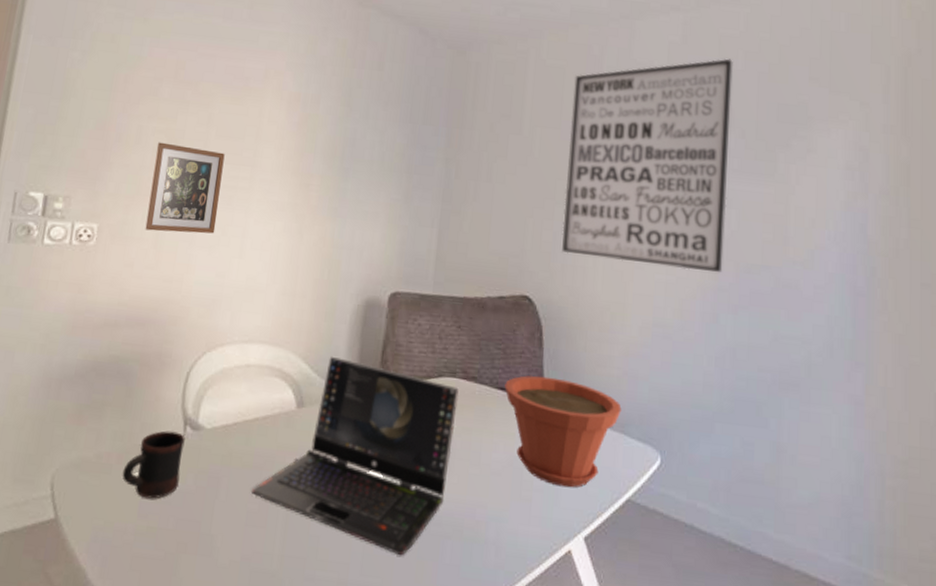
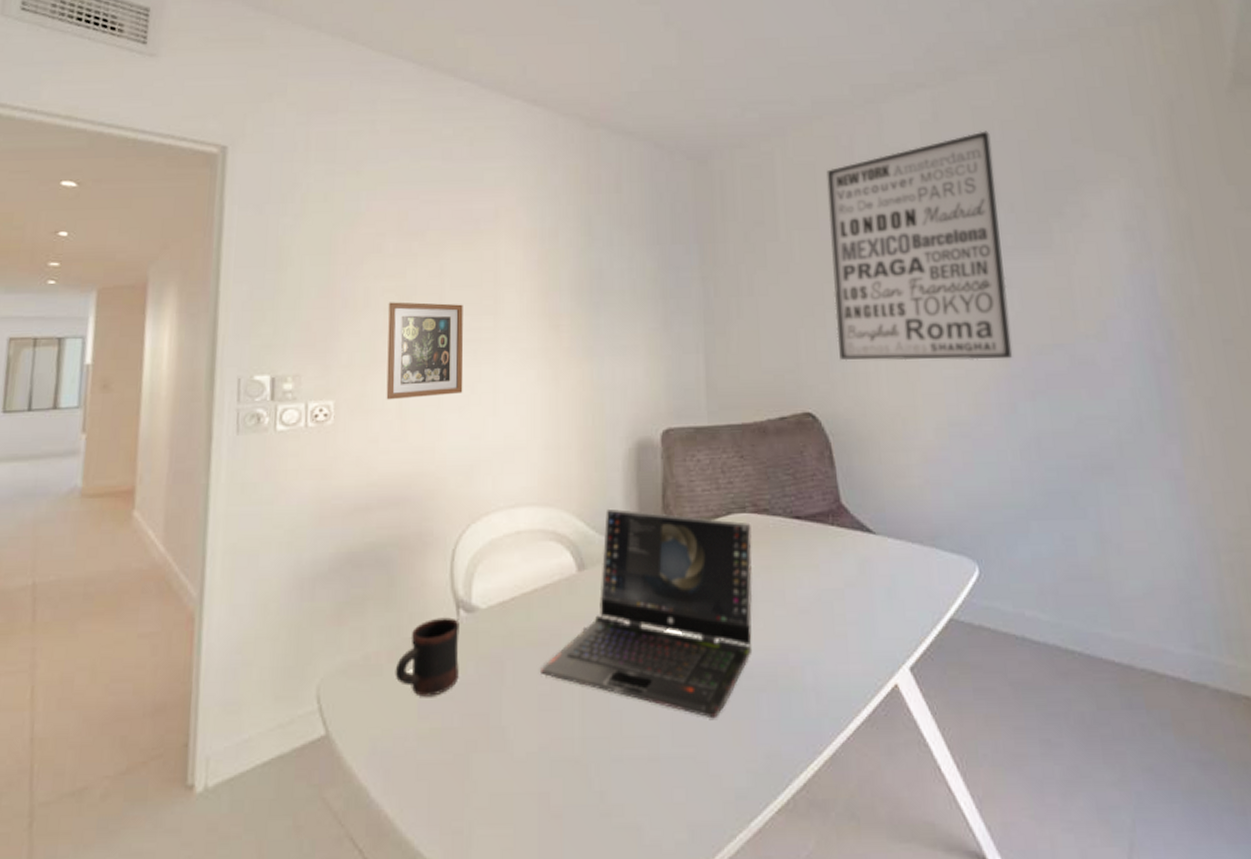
plant pot: present [504,375,622,488] -> none [800,497,929,616]

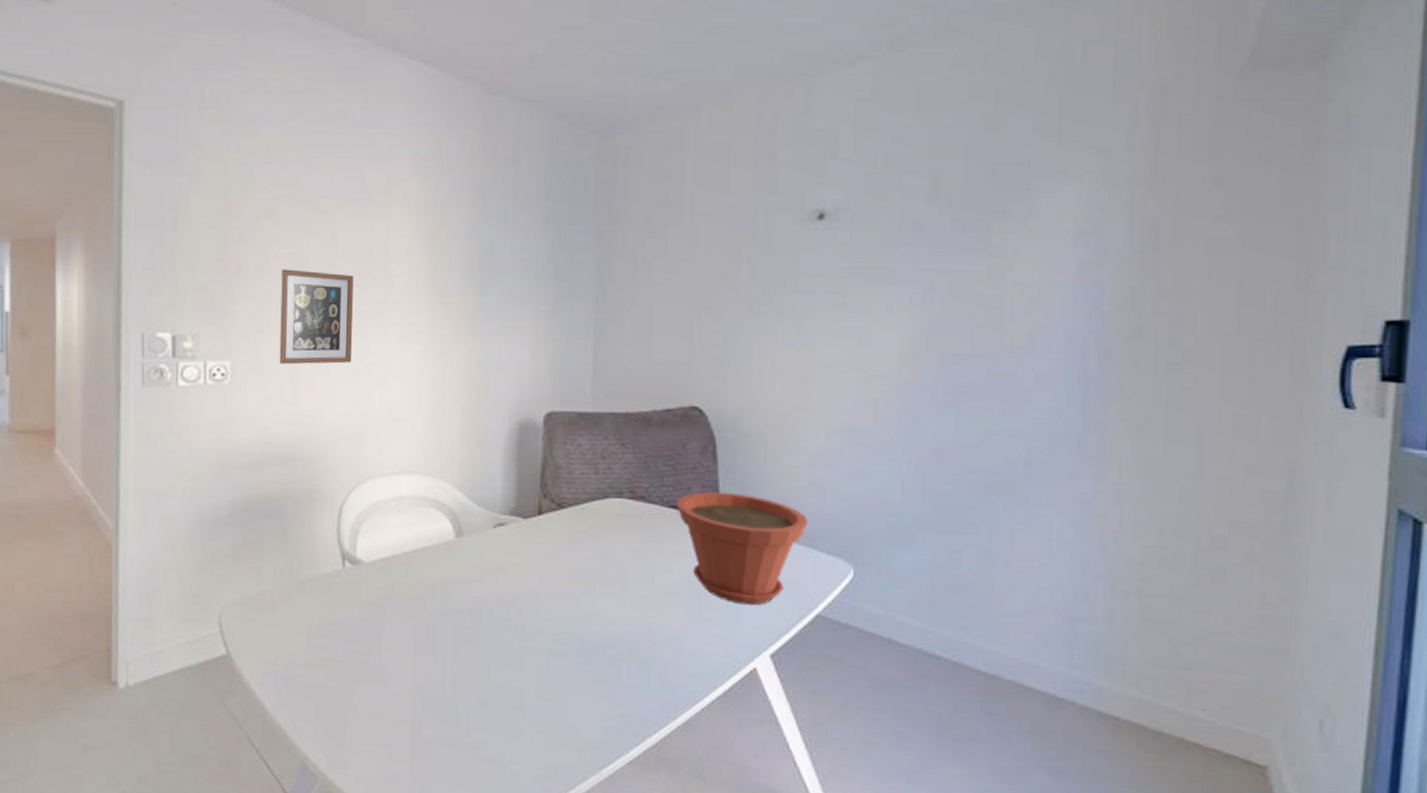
mug: present [395,617,460,697] -> none [286,566,345,633]
laptop computer: present [541,508,753,719] -> none [418,482,628,679]
plant pot: none [800,497,929,616] -> present [676,491,808,606]
wall art: present [826,131,1013,361] -> none [734,113,936,367]

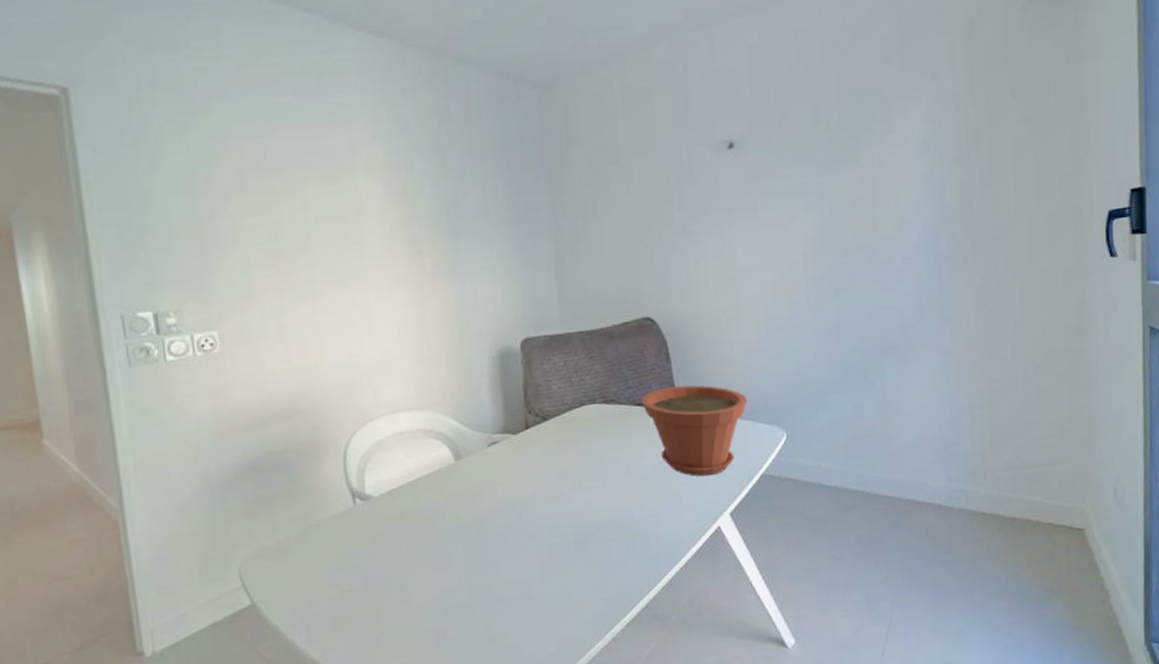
picture frame: present [279,269,354,365] -> none [257,236,338,328]

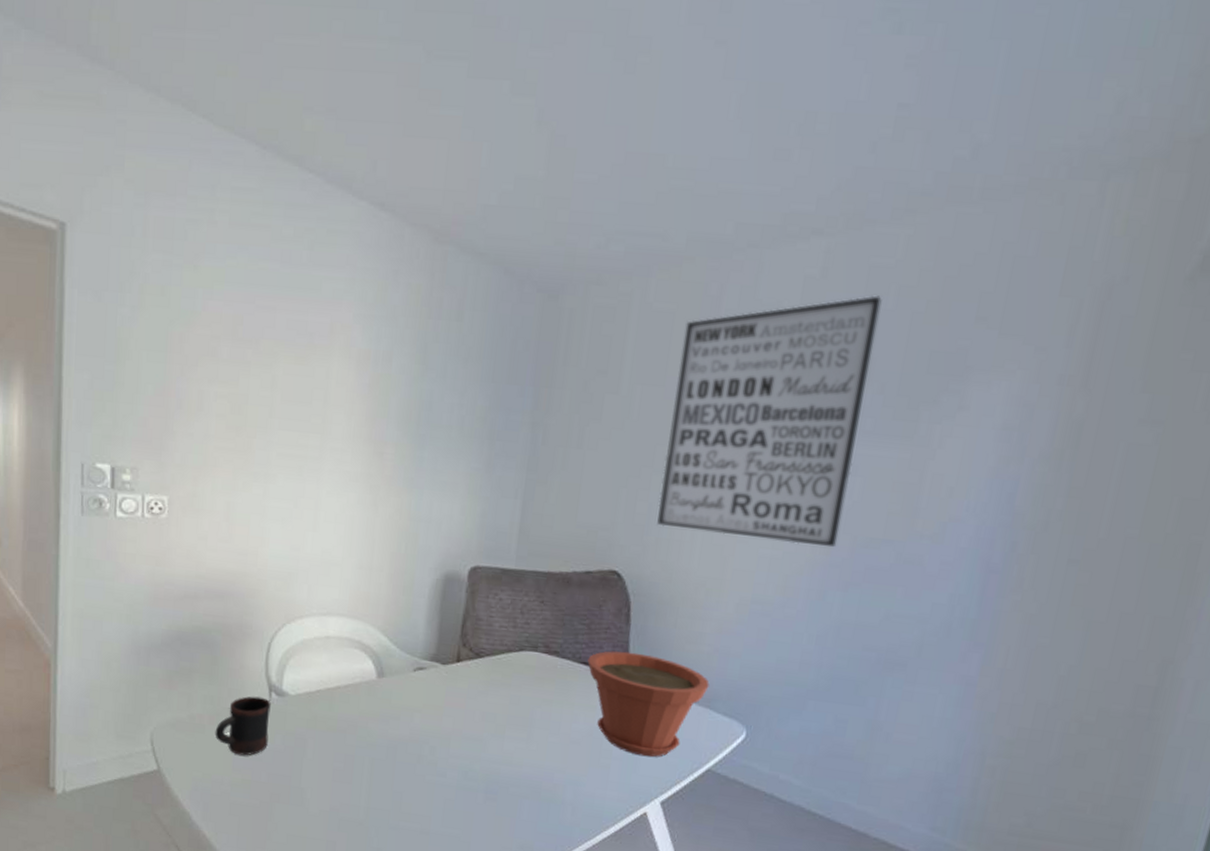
mug: none [305,505,361,569] -> present [215,696,271,756]
wall art: none [662,53,822,271] -> present [657,295,882,548]

